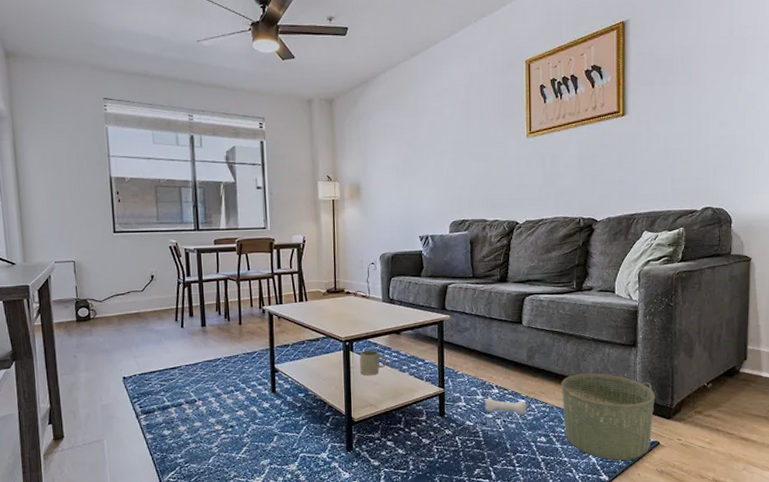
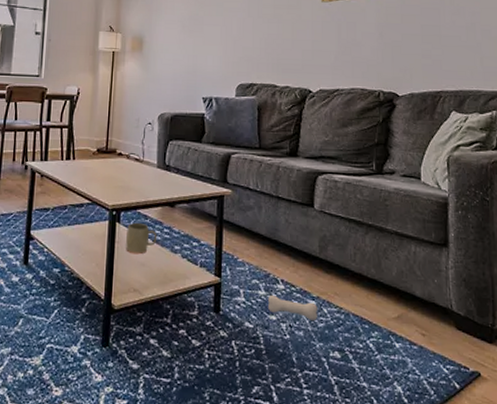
basket: present [561,373,656,461] -> none [358,274,474,395]

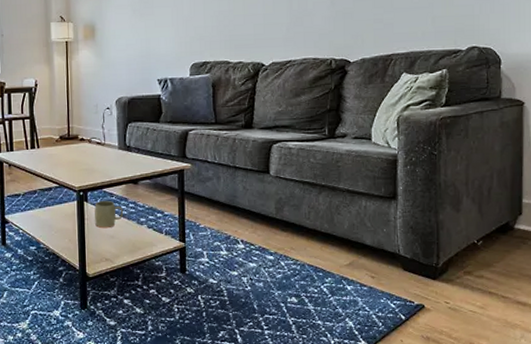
dog toy: present [268,294,317,320] -> none [230,253,276,273]

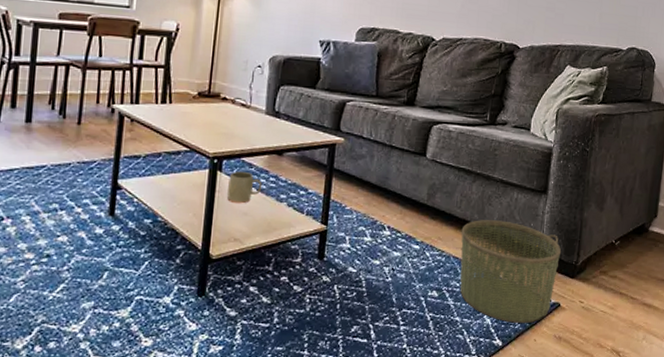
basket: none [313,228,420,326] -> present [460,220,562,324]

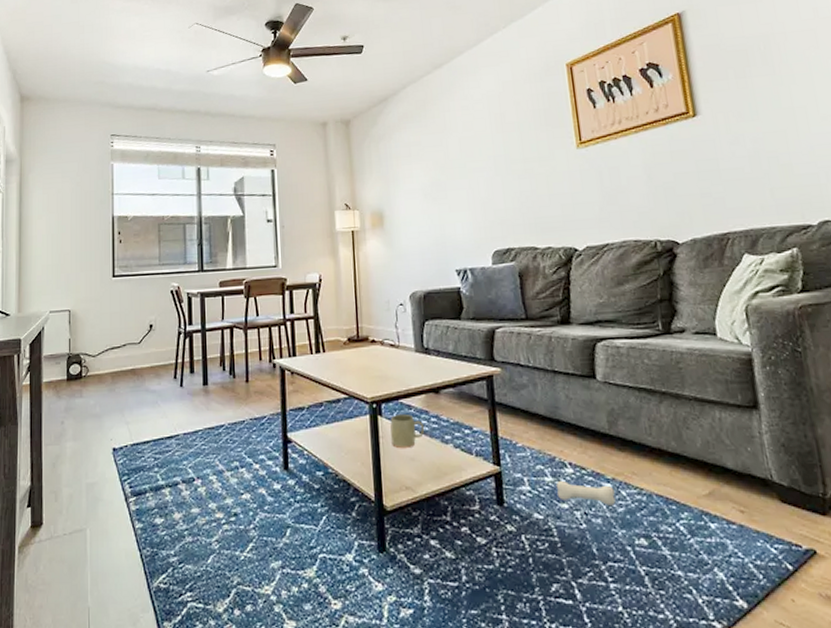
dog toy: none [373,240,421,263] -> present [556,480,616,505]
basket: present [460,220,562,324] -> none [658,446,804,579]

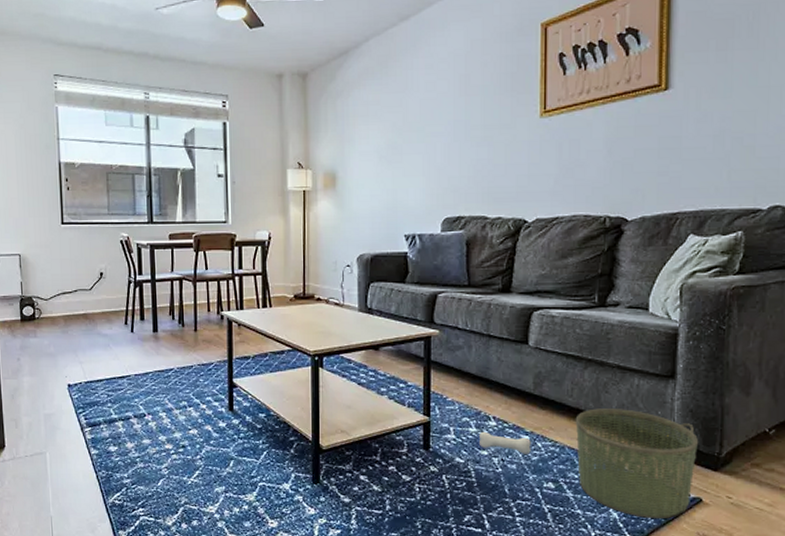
mug: present [390,413,425,449] -> none [330,366,363,398]
basket: none [658,446,804,579] -> present [575,408,699,520]

